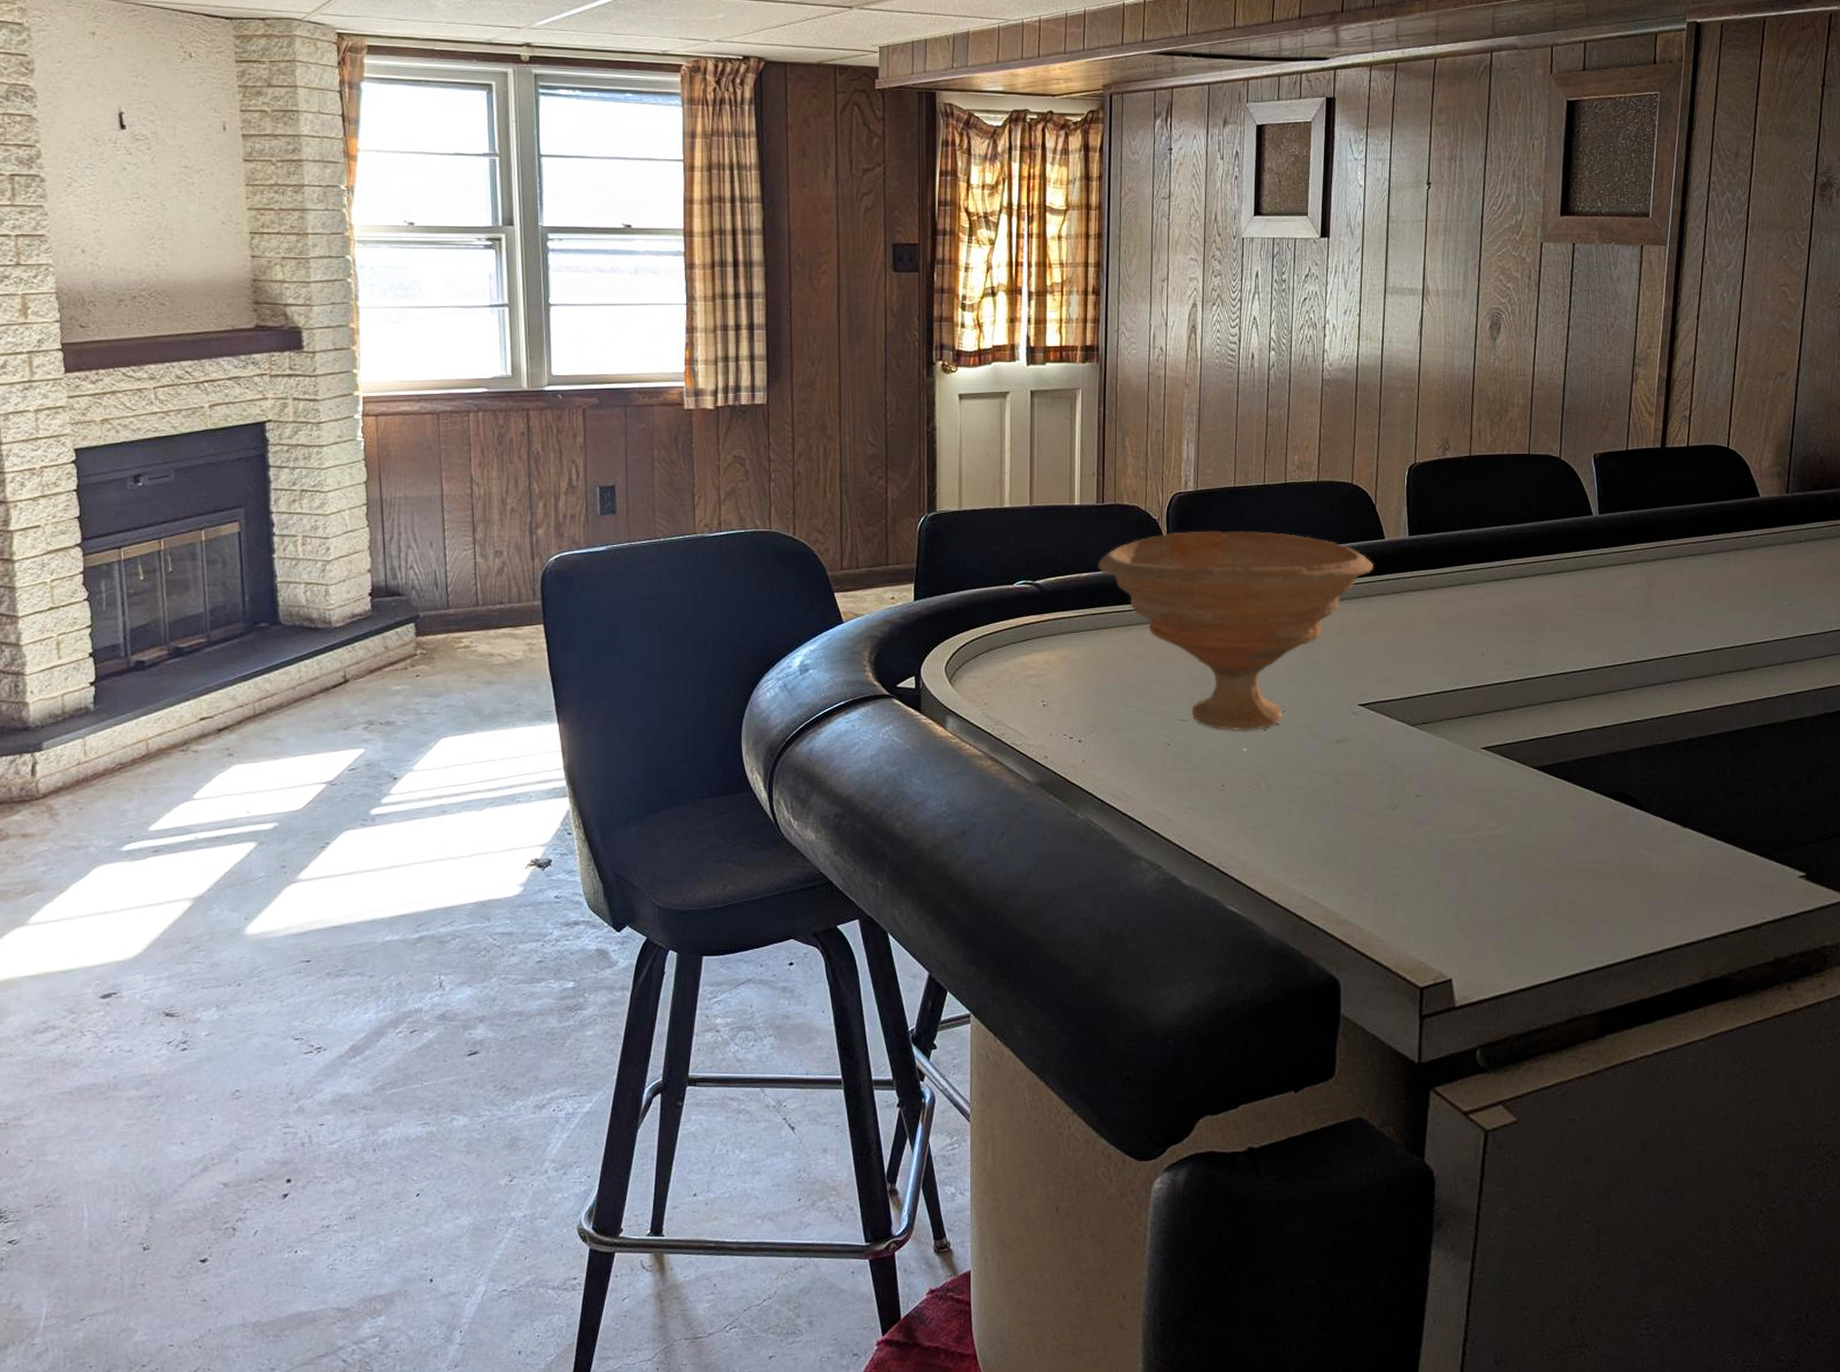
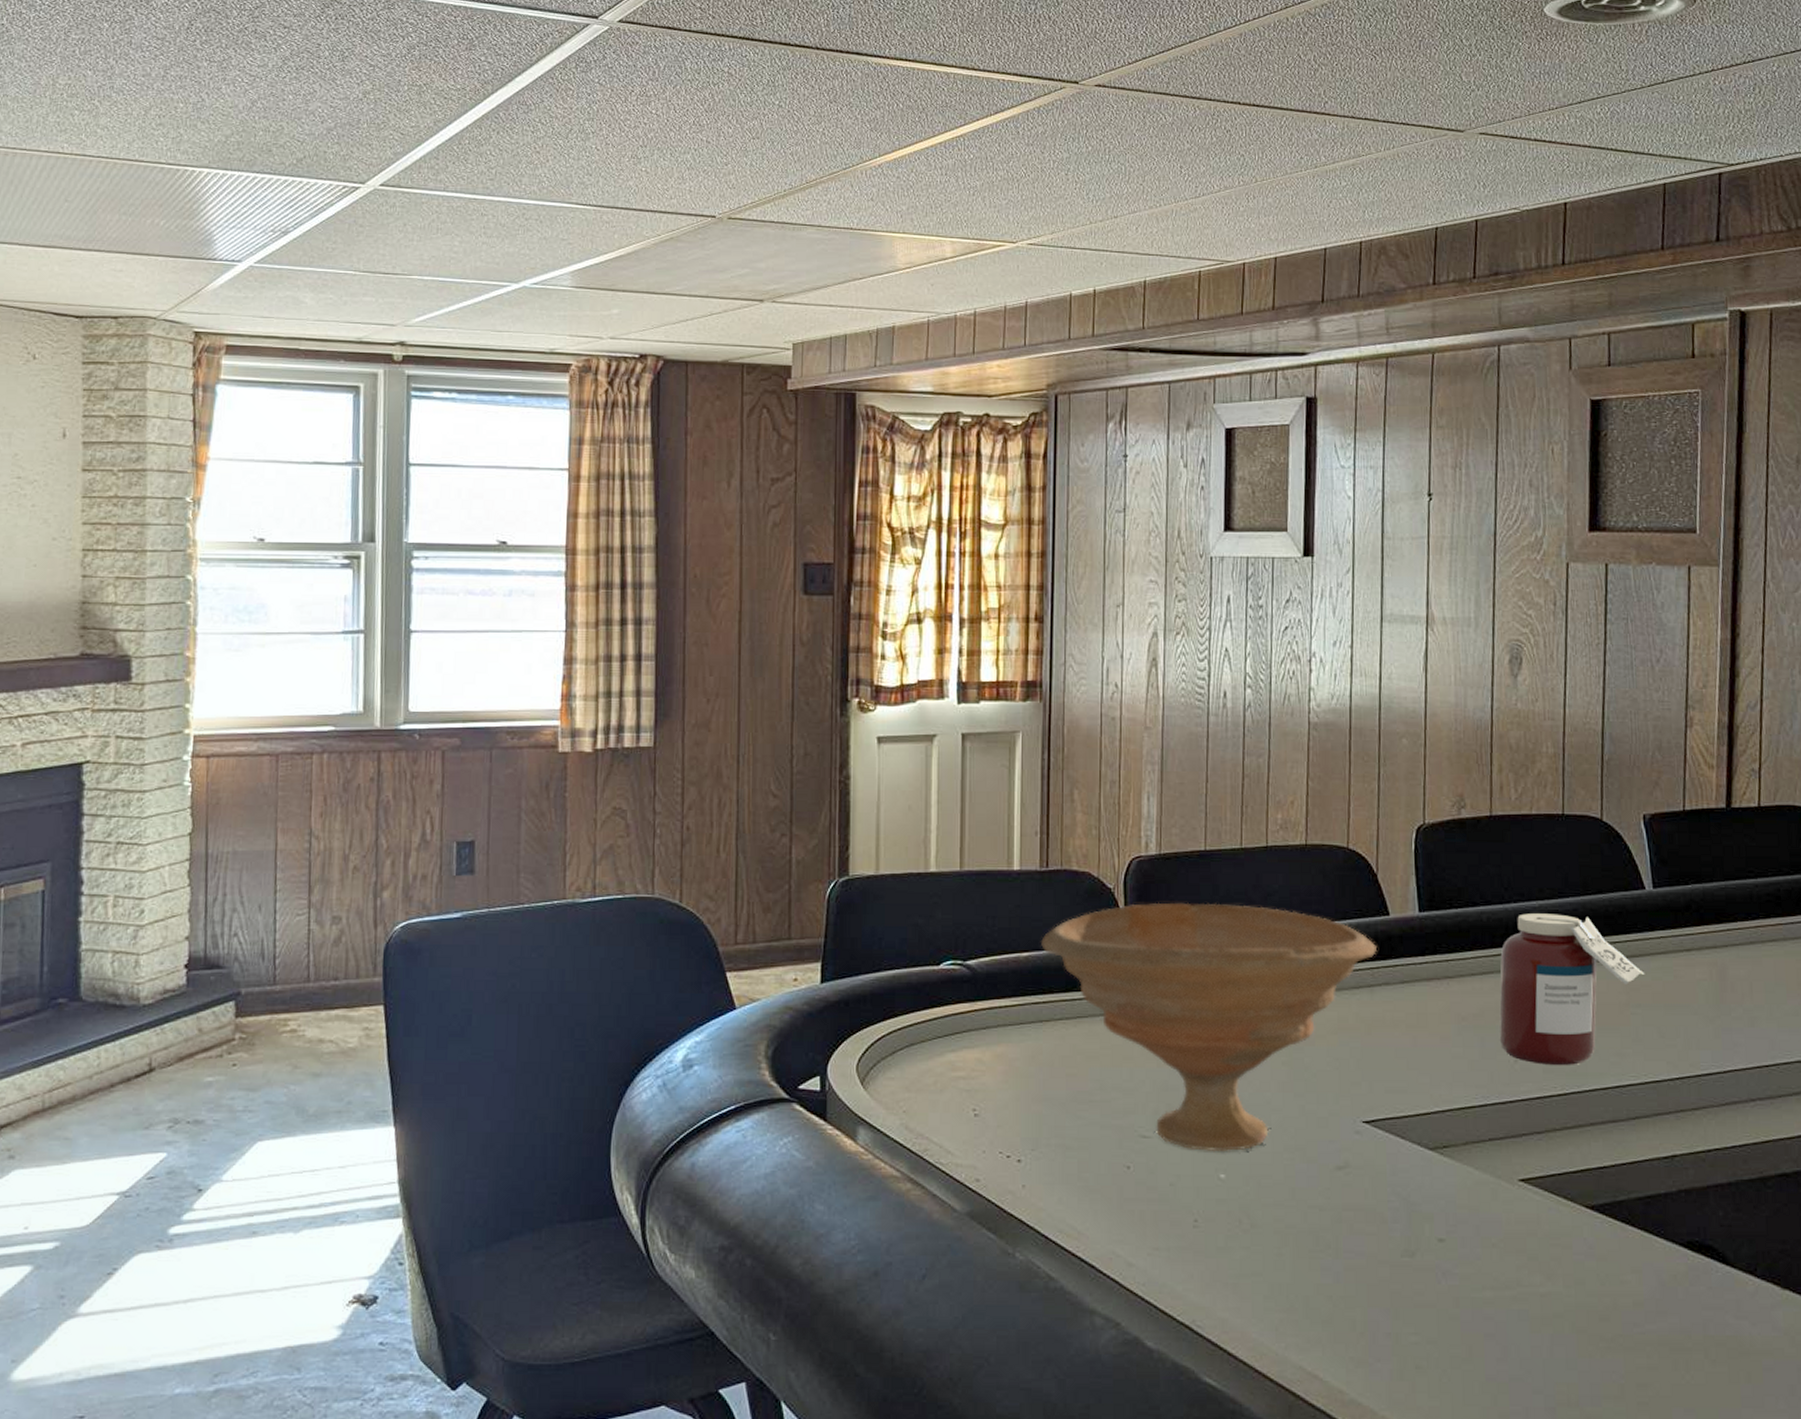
jar: none [1470,536,1589,657] -> present [1499,913,1645,1065]

